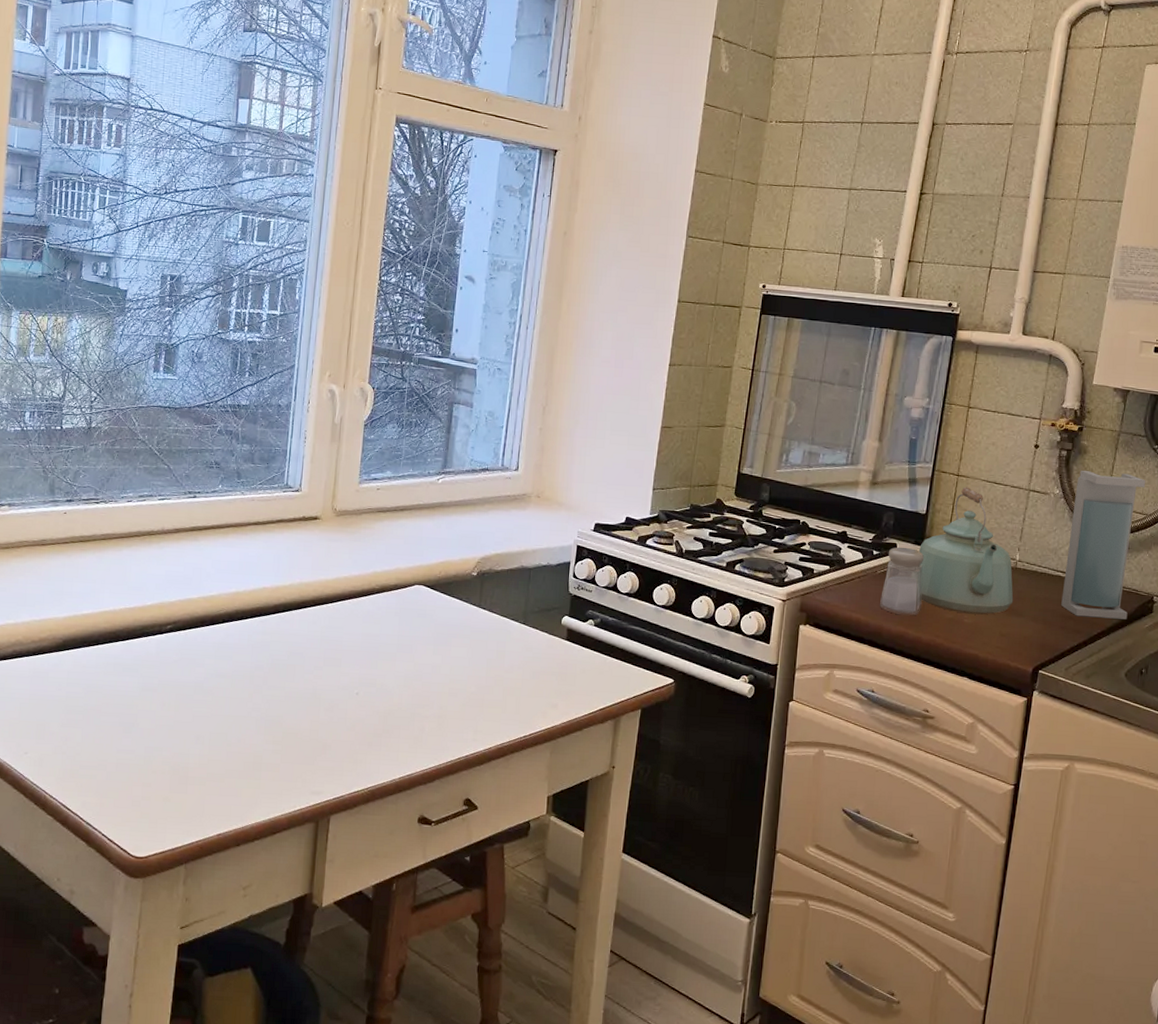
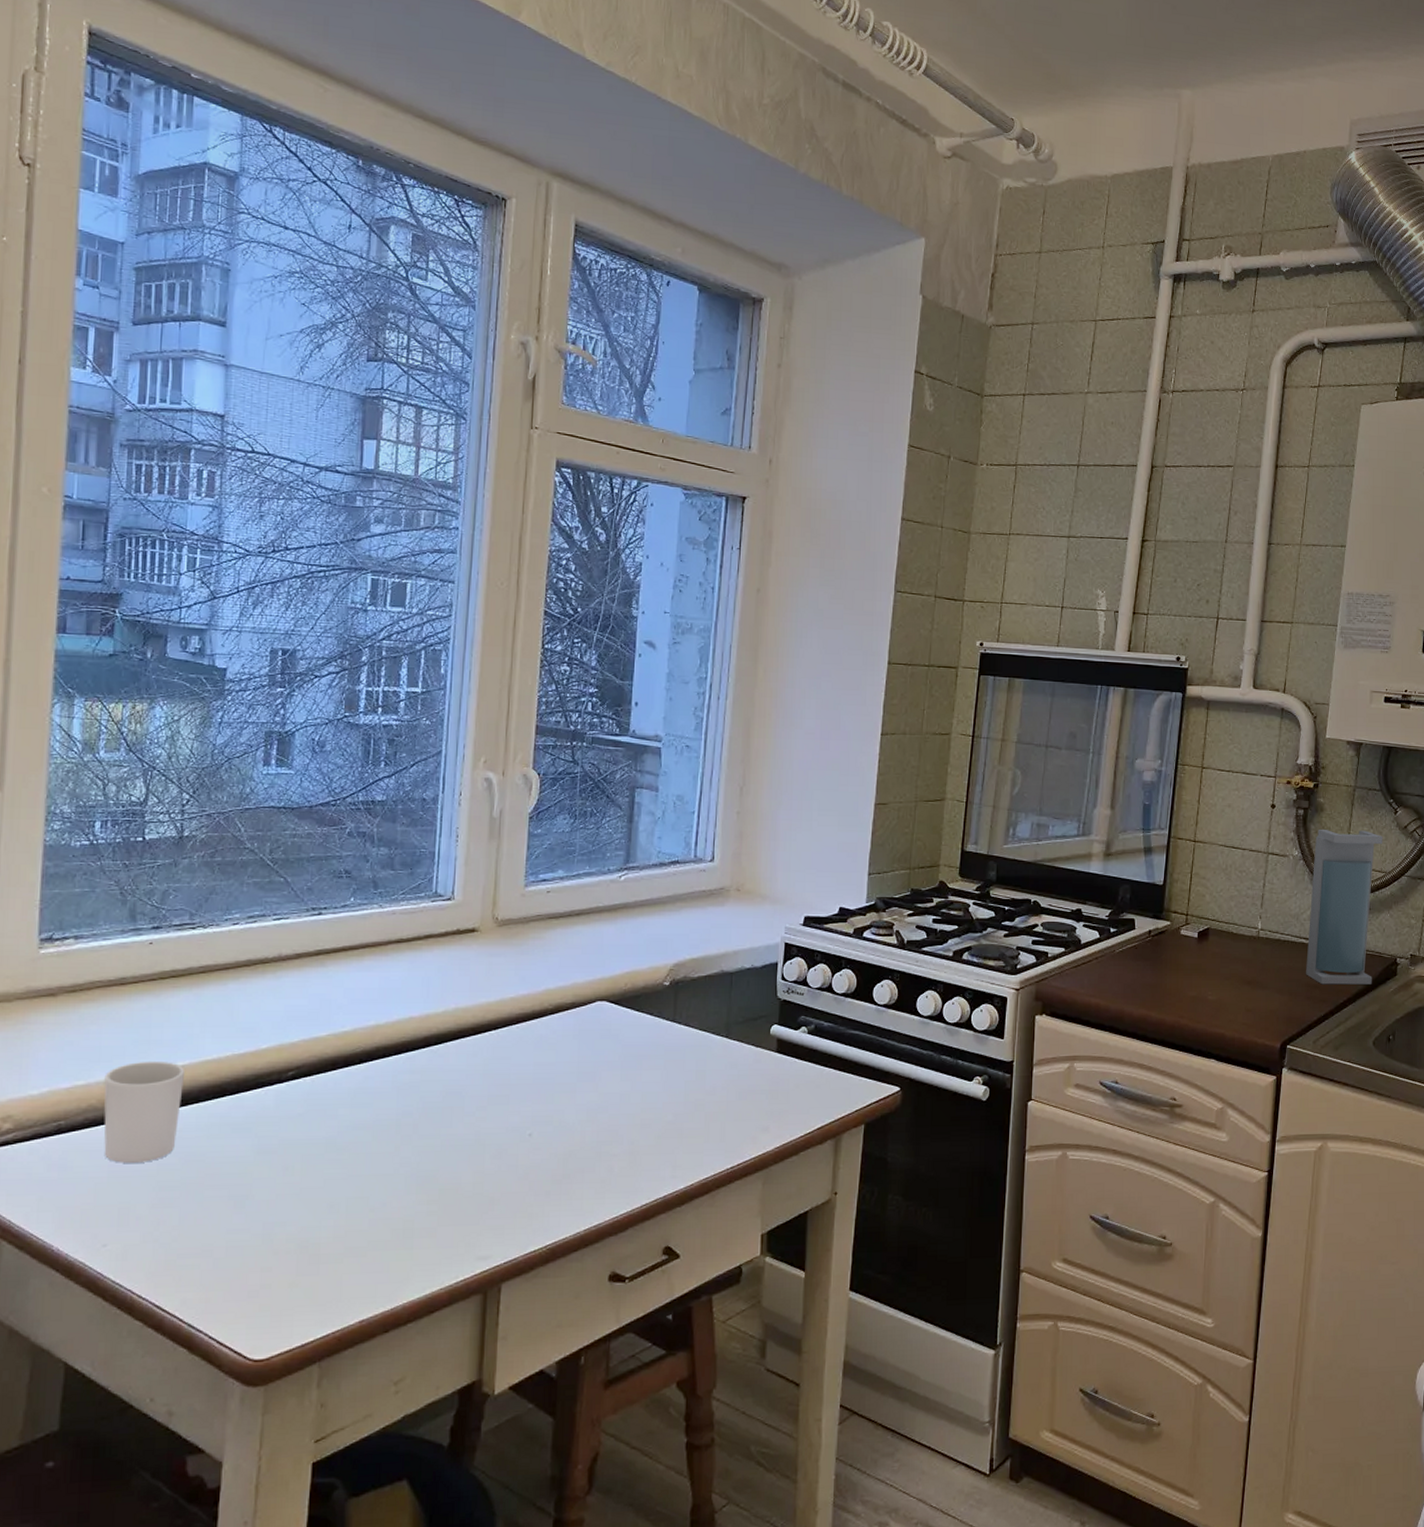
mug: none [27,608,88,690] -> present [103,1060,184,1163]
salt shaker: present [880,547,925,616] -> none [1120,922,1164,997]
kettle: present [918,487,1014,615] -> none [1157,853,1258,990]

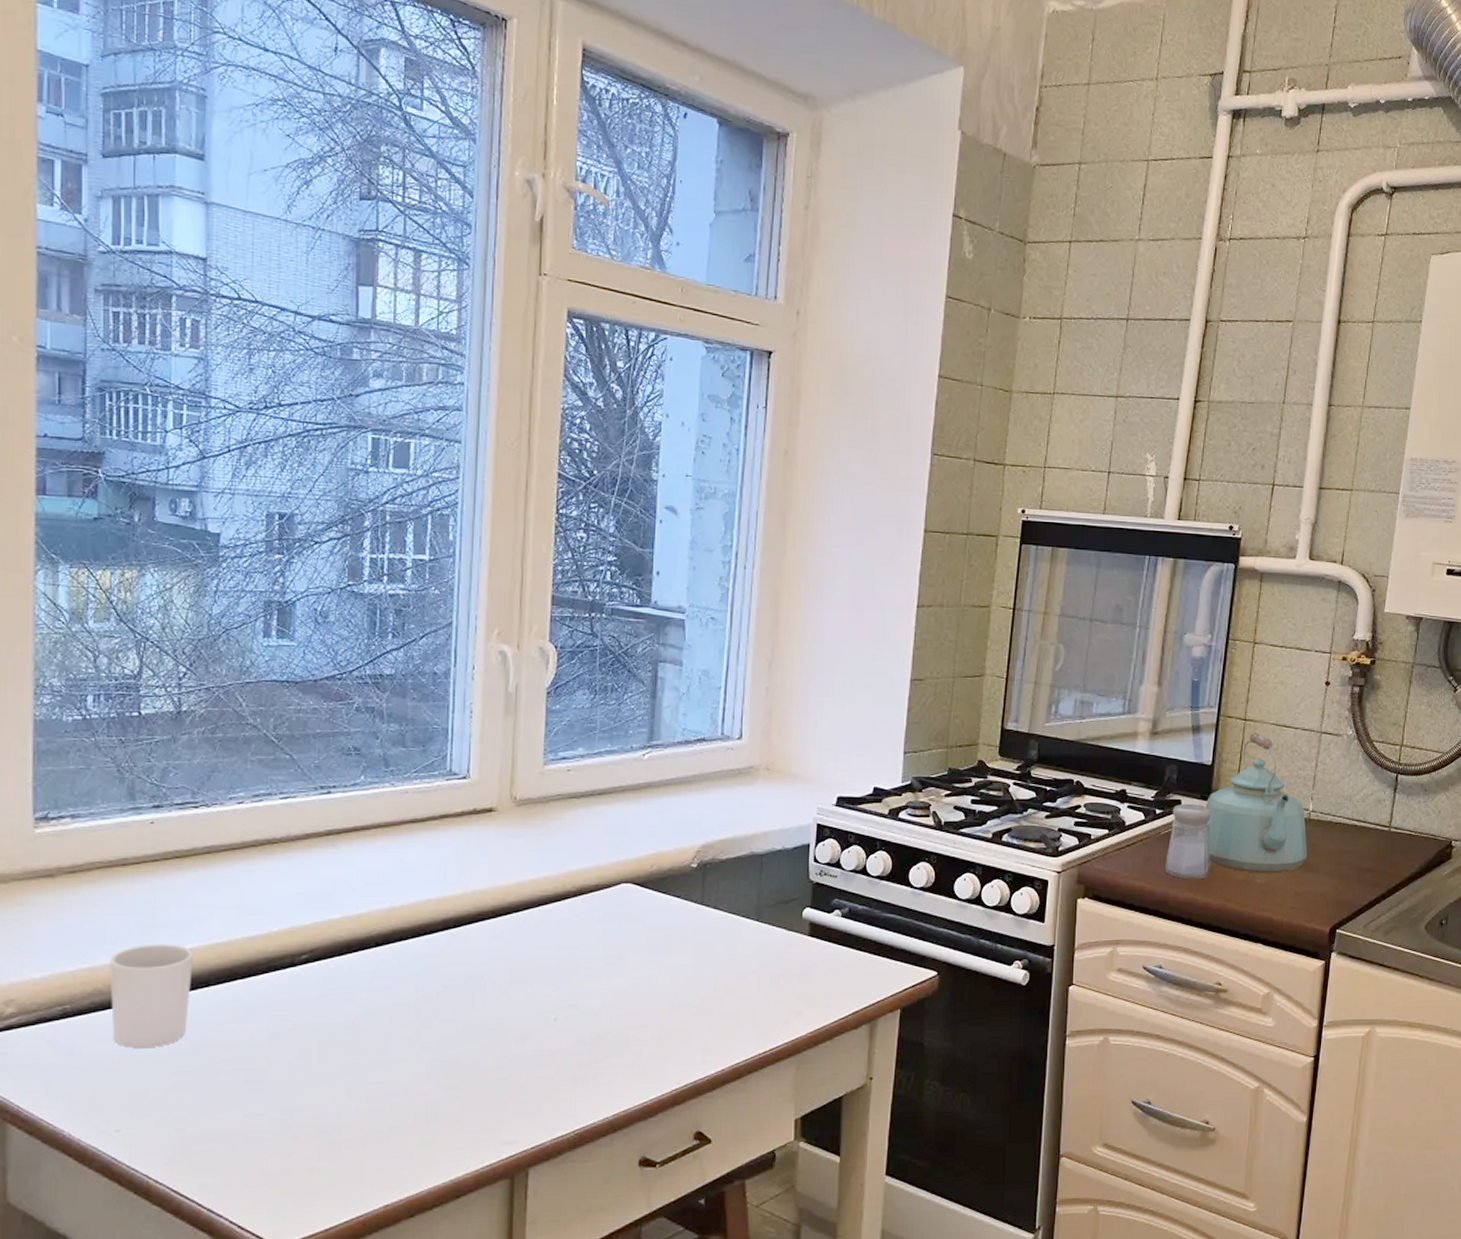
salt shaker: none [1120,922,1164,997] -> present [1165,803,1212,880]
kettle: none [1157,853,1258,990] -> present [1205,732,1308,873]
soap dispenser: present [1306,830,1383,985] -> none [1358,708,1442,868]

